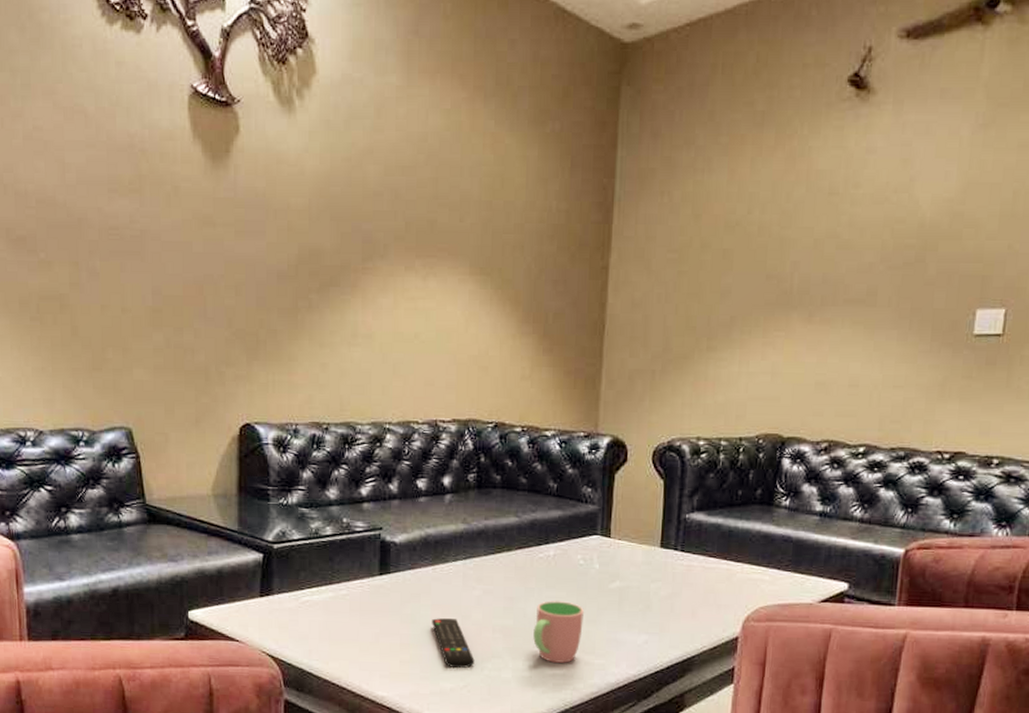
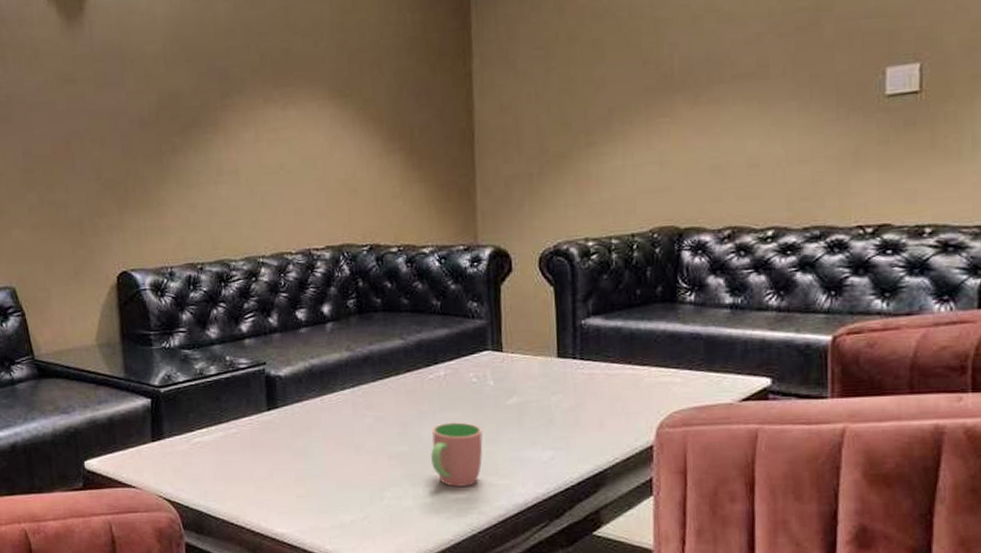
remote control: present [432,618,475,669] -> none [325,449,373,500]

